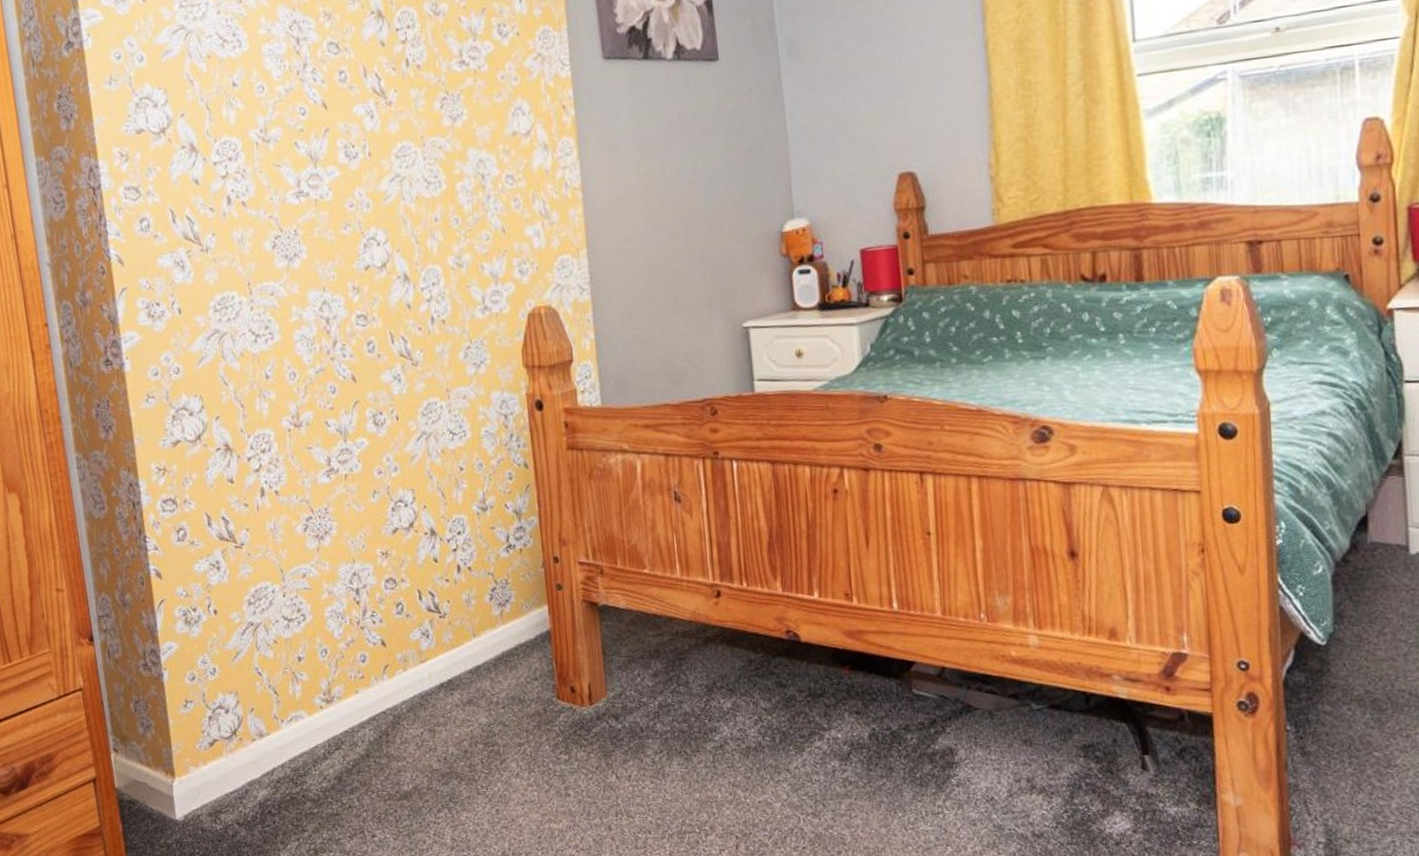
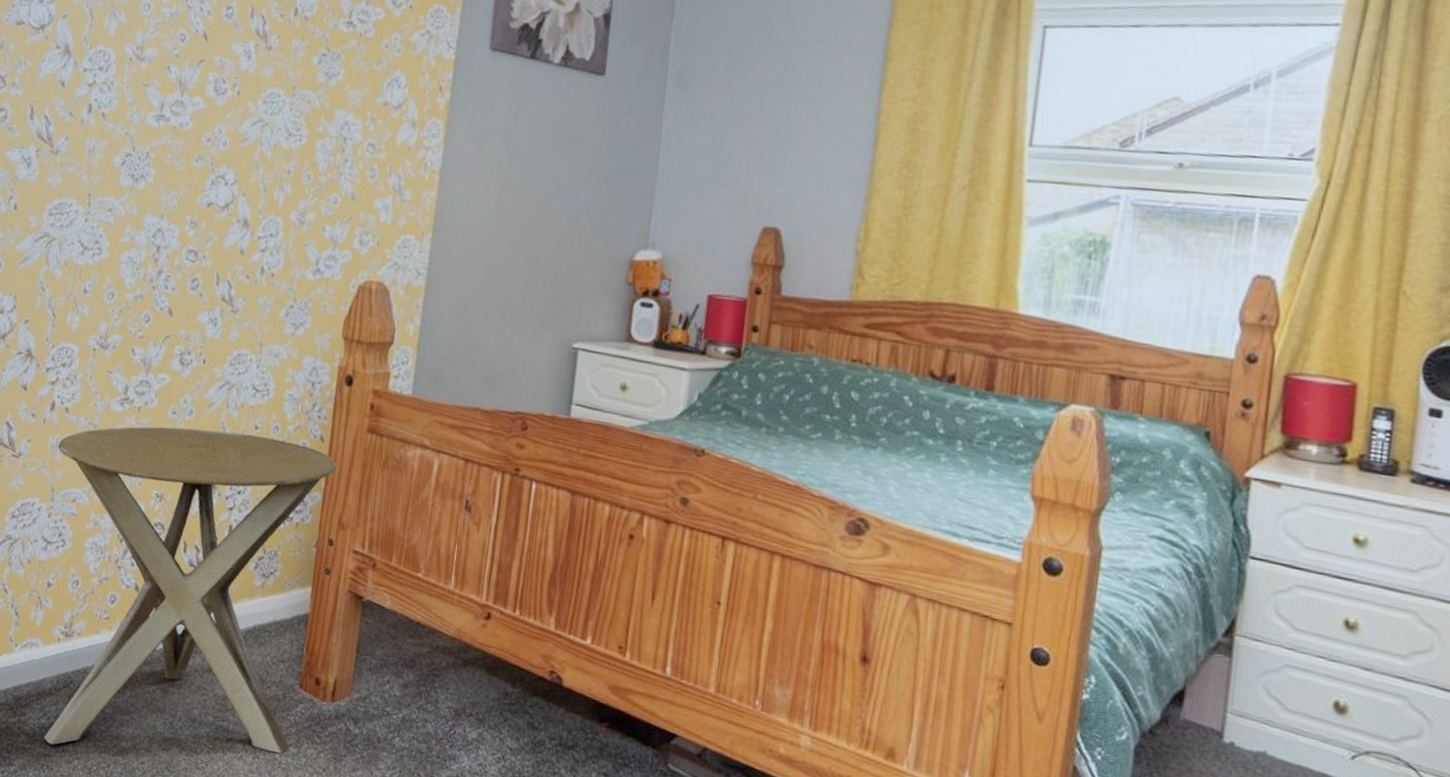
side table: none [276,475,561,804] -> present [44,426,337,753]

